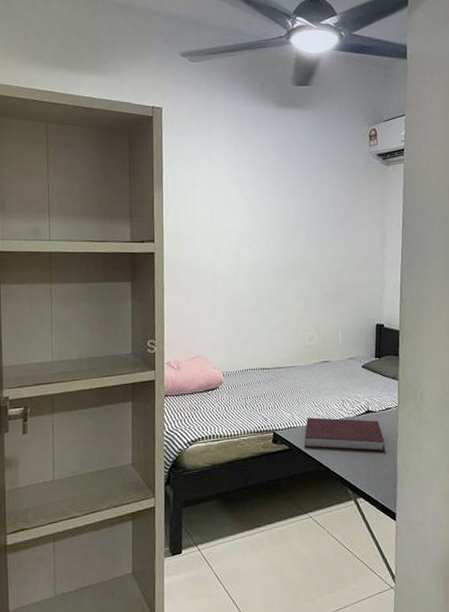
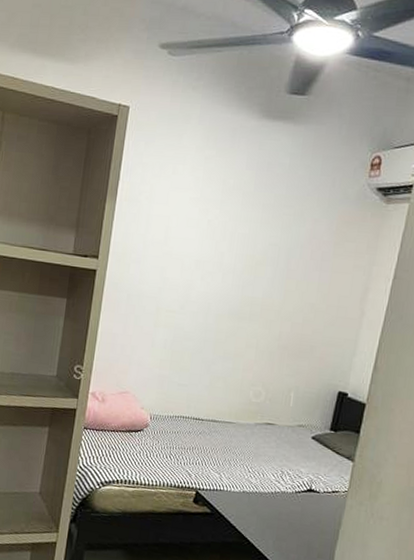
notebook: present [304,417,385,452] -> none [229,483,324,539]

